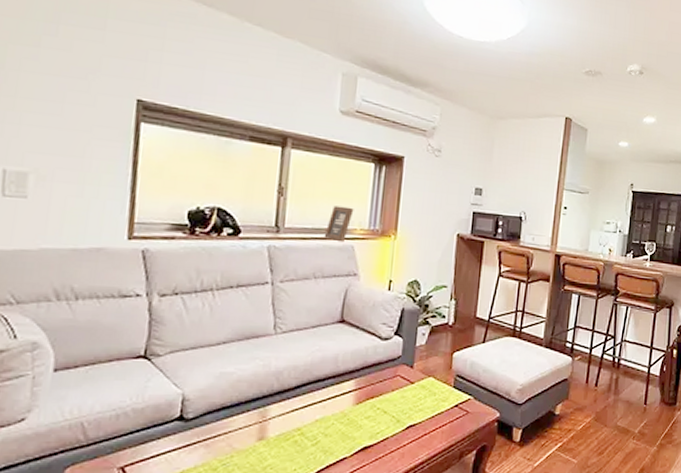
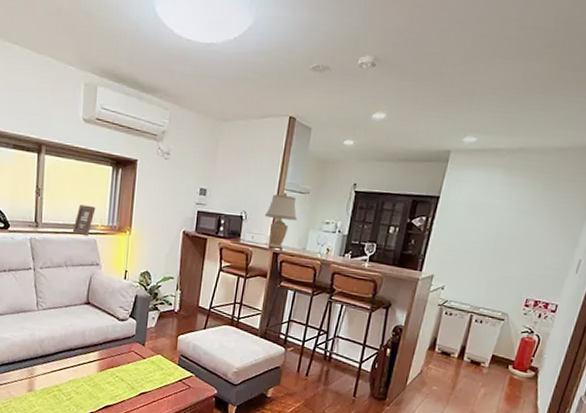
table lamp: none [544,192,578,253] -> present [264,192,297,252]

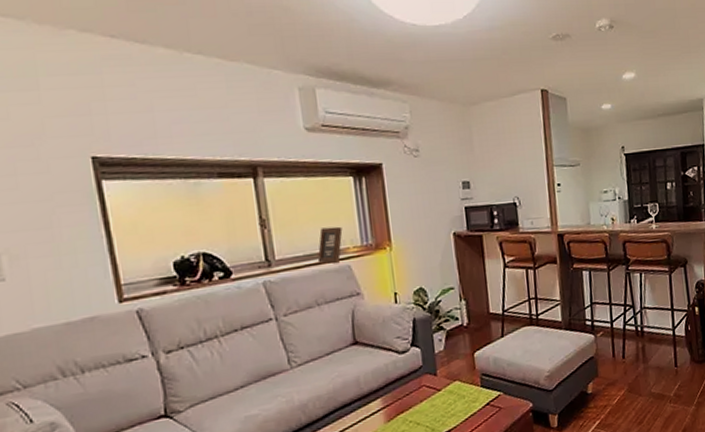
table lamp: present [264,192,297,252] -> none [539,168,574,232]

